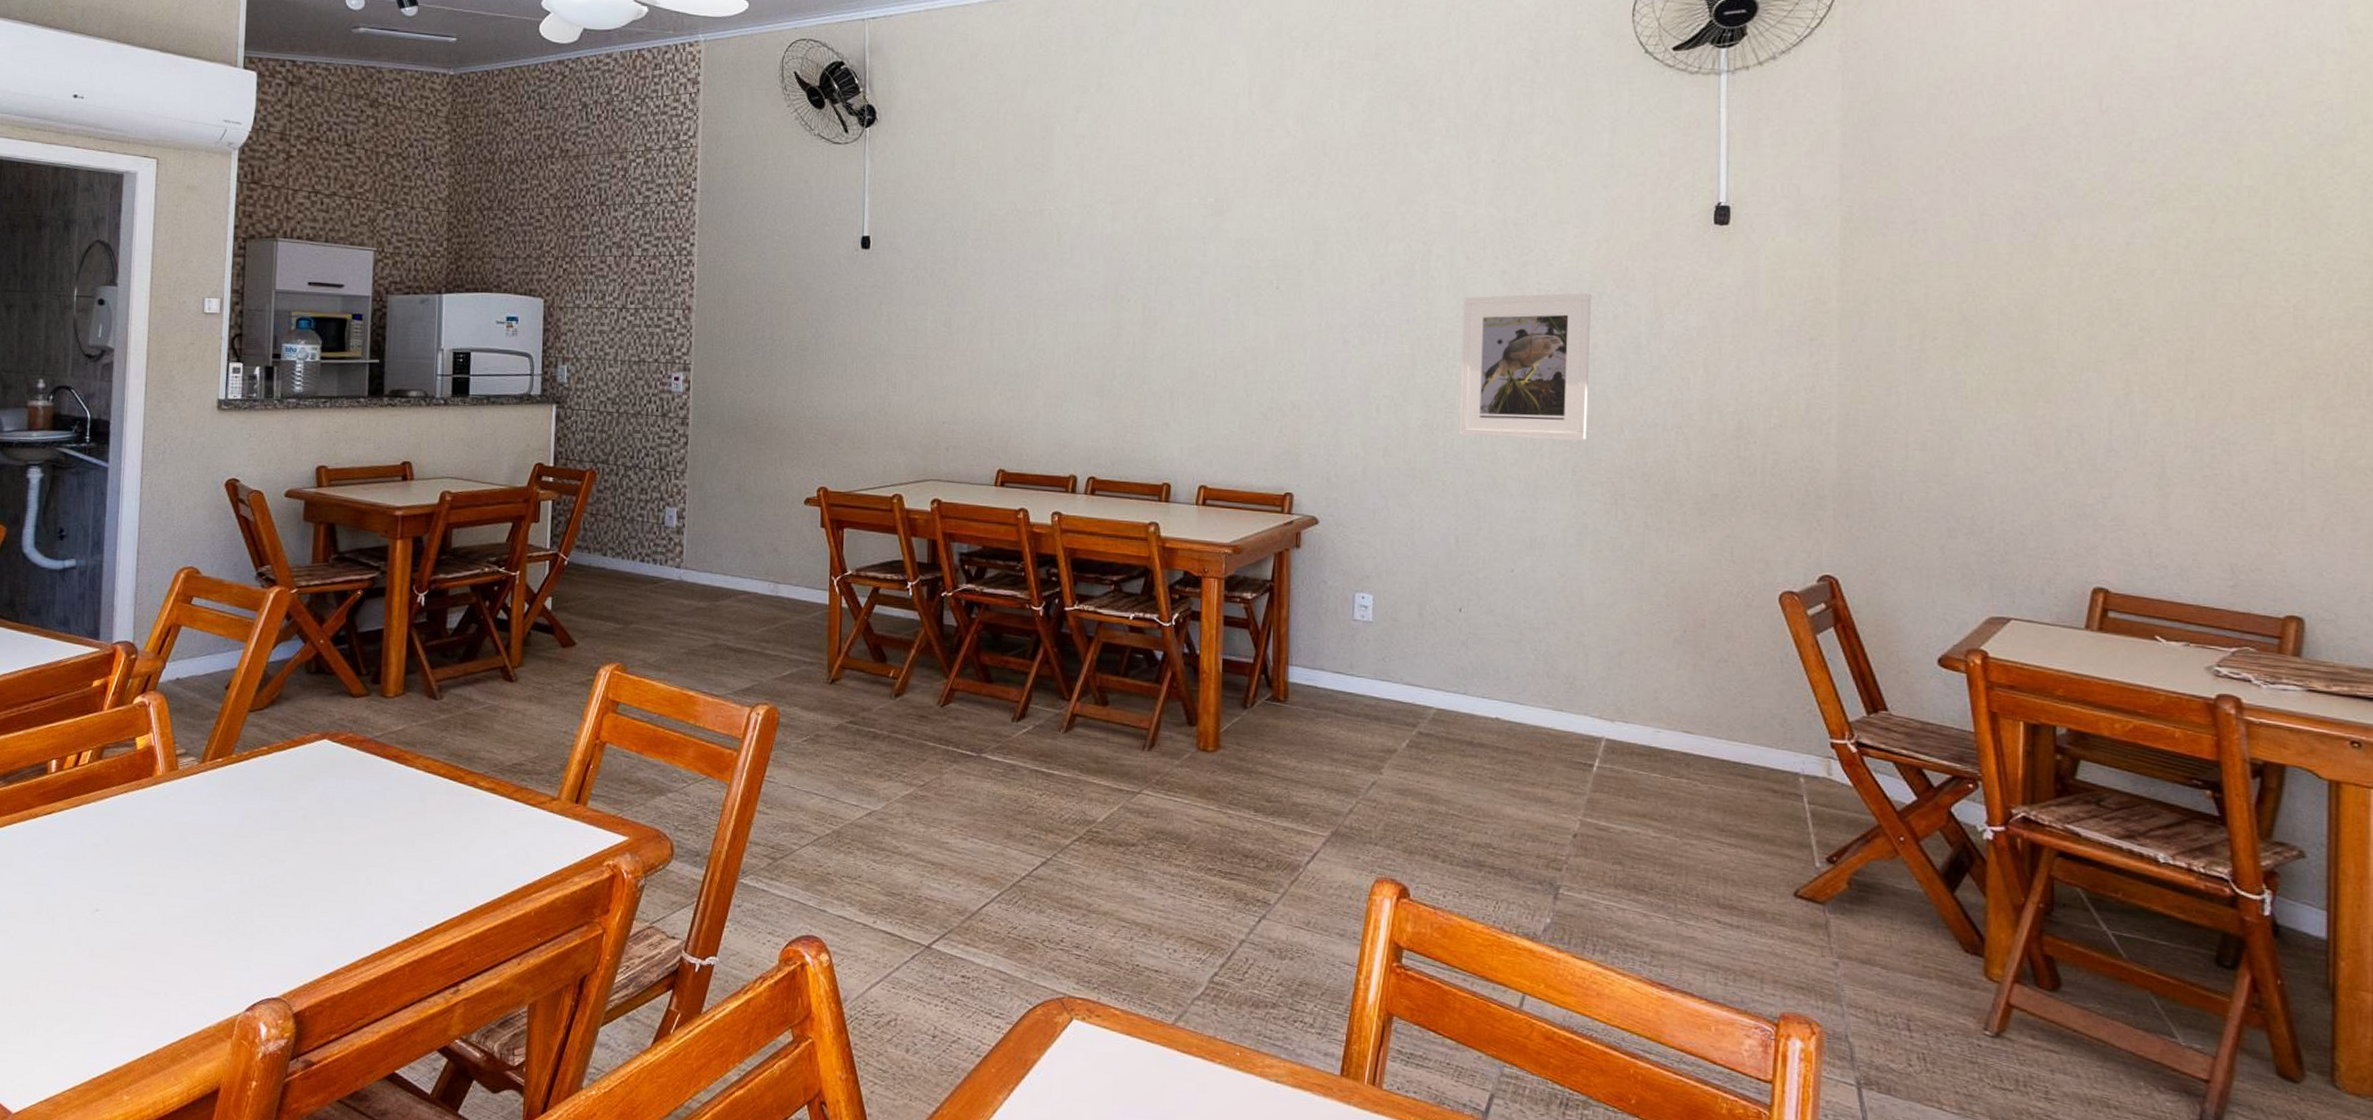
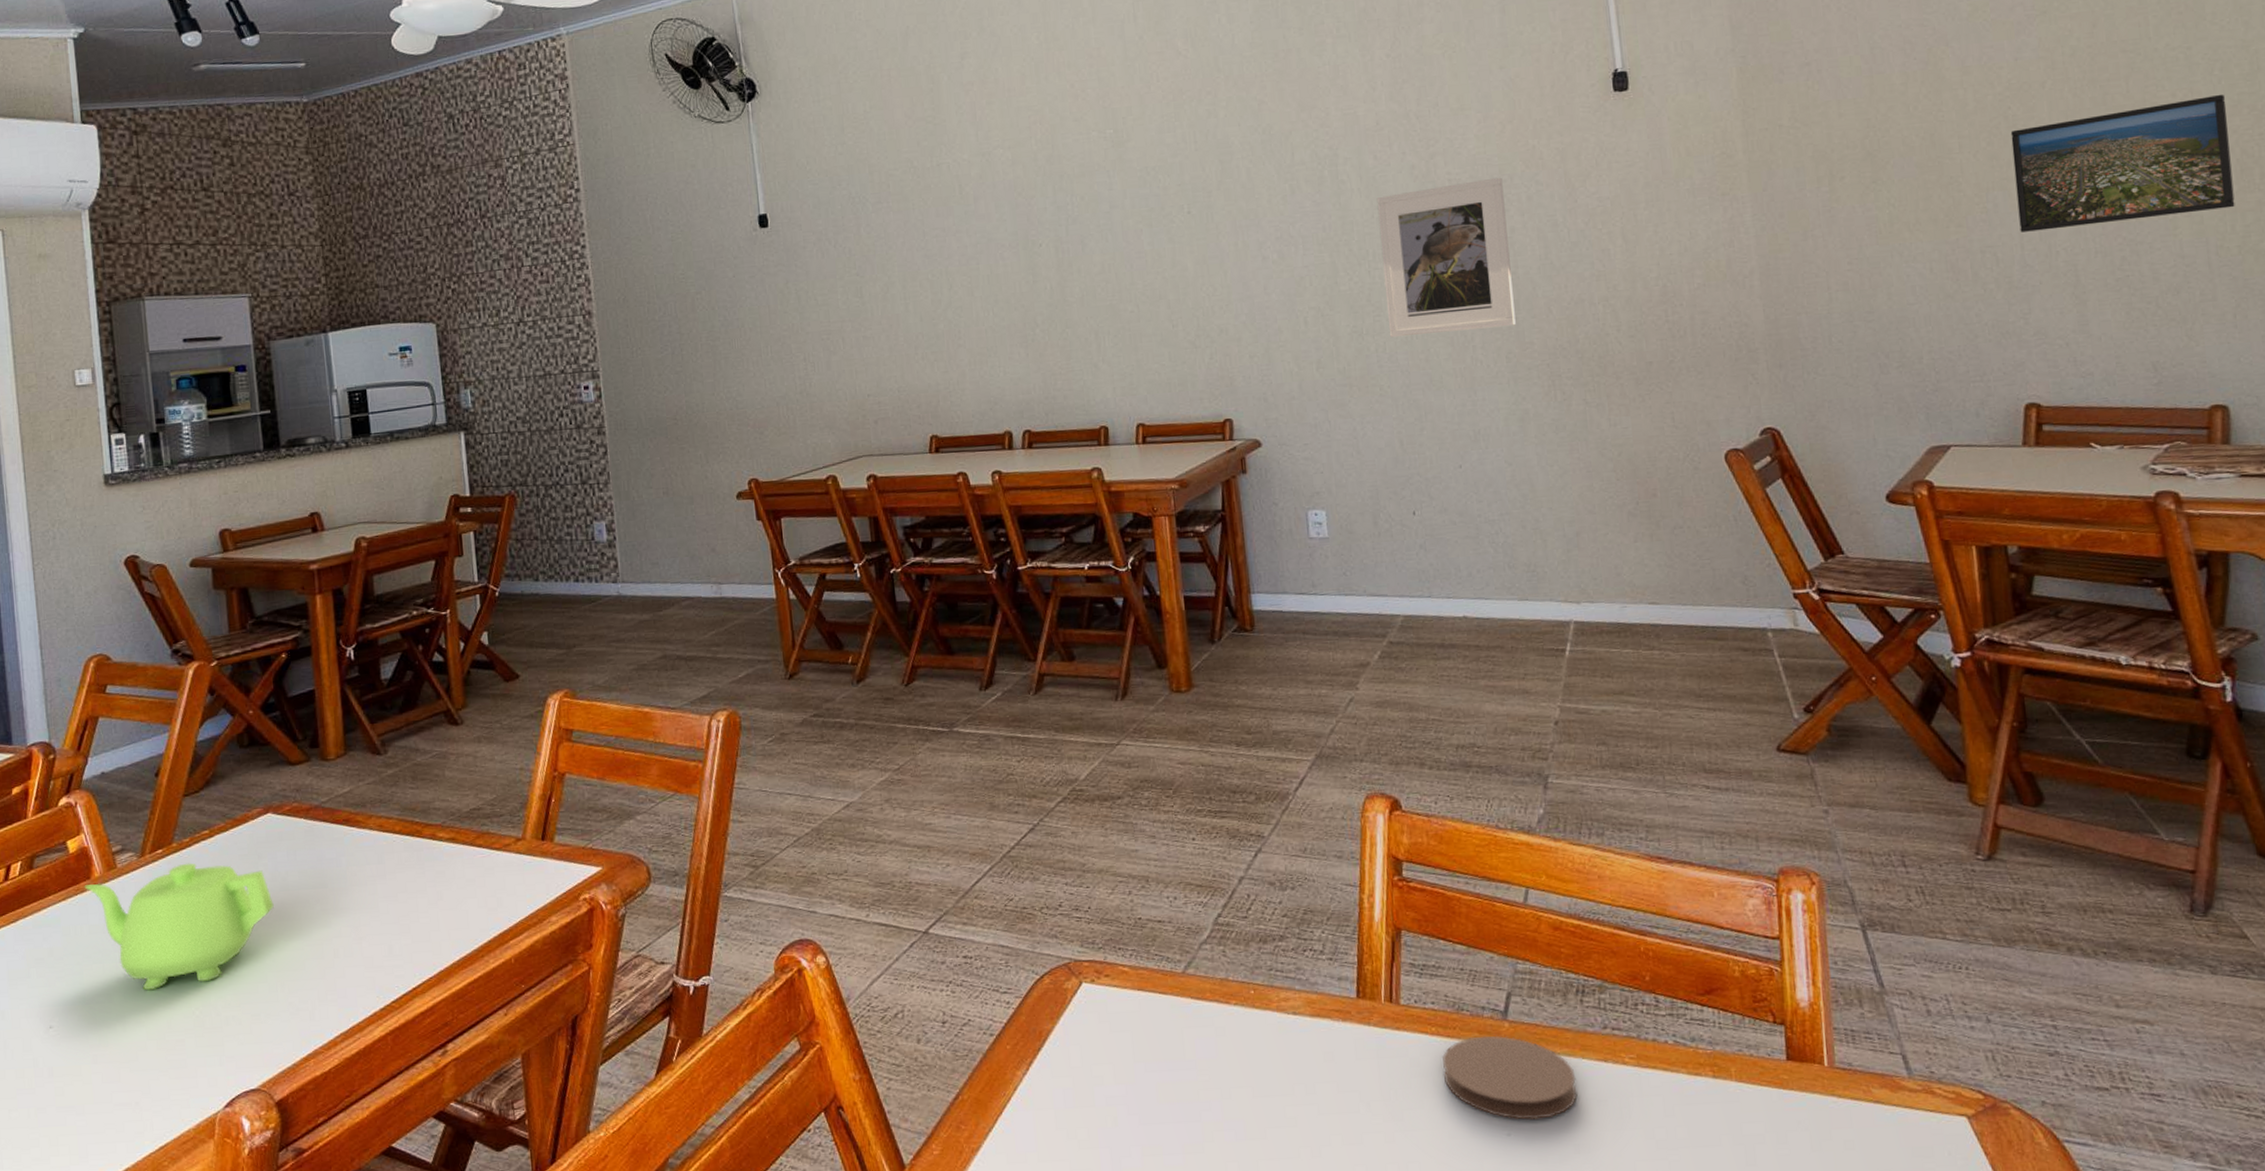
teapot: none [146,775,318,890] -> present [84,863,274,991]
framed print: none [2110,305,2341,421] -> present [2010,94,2235,232]

